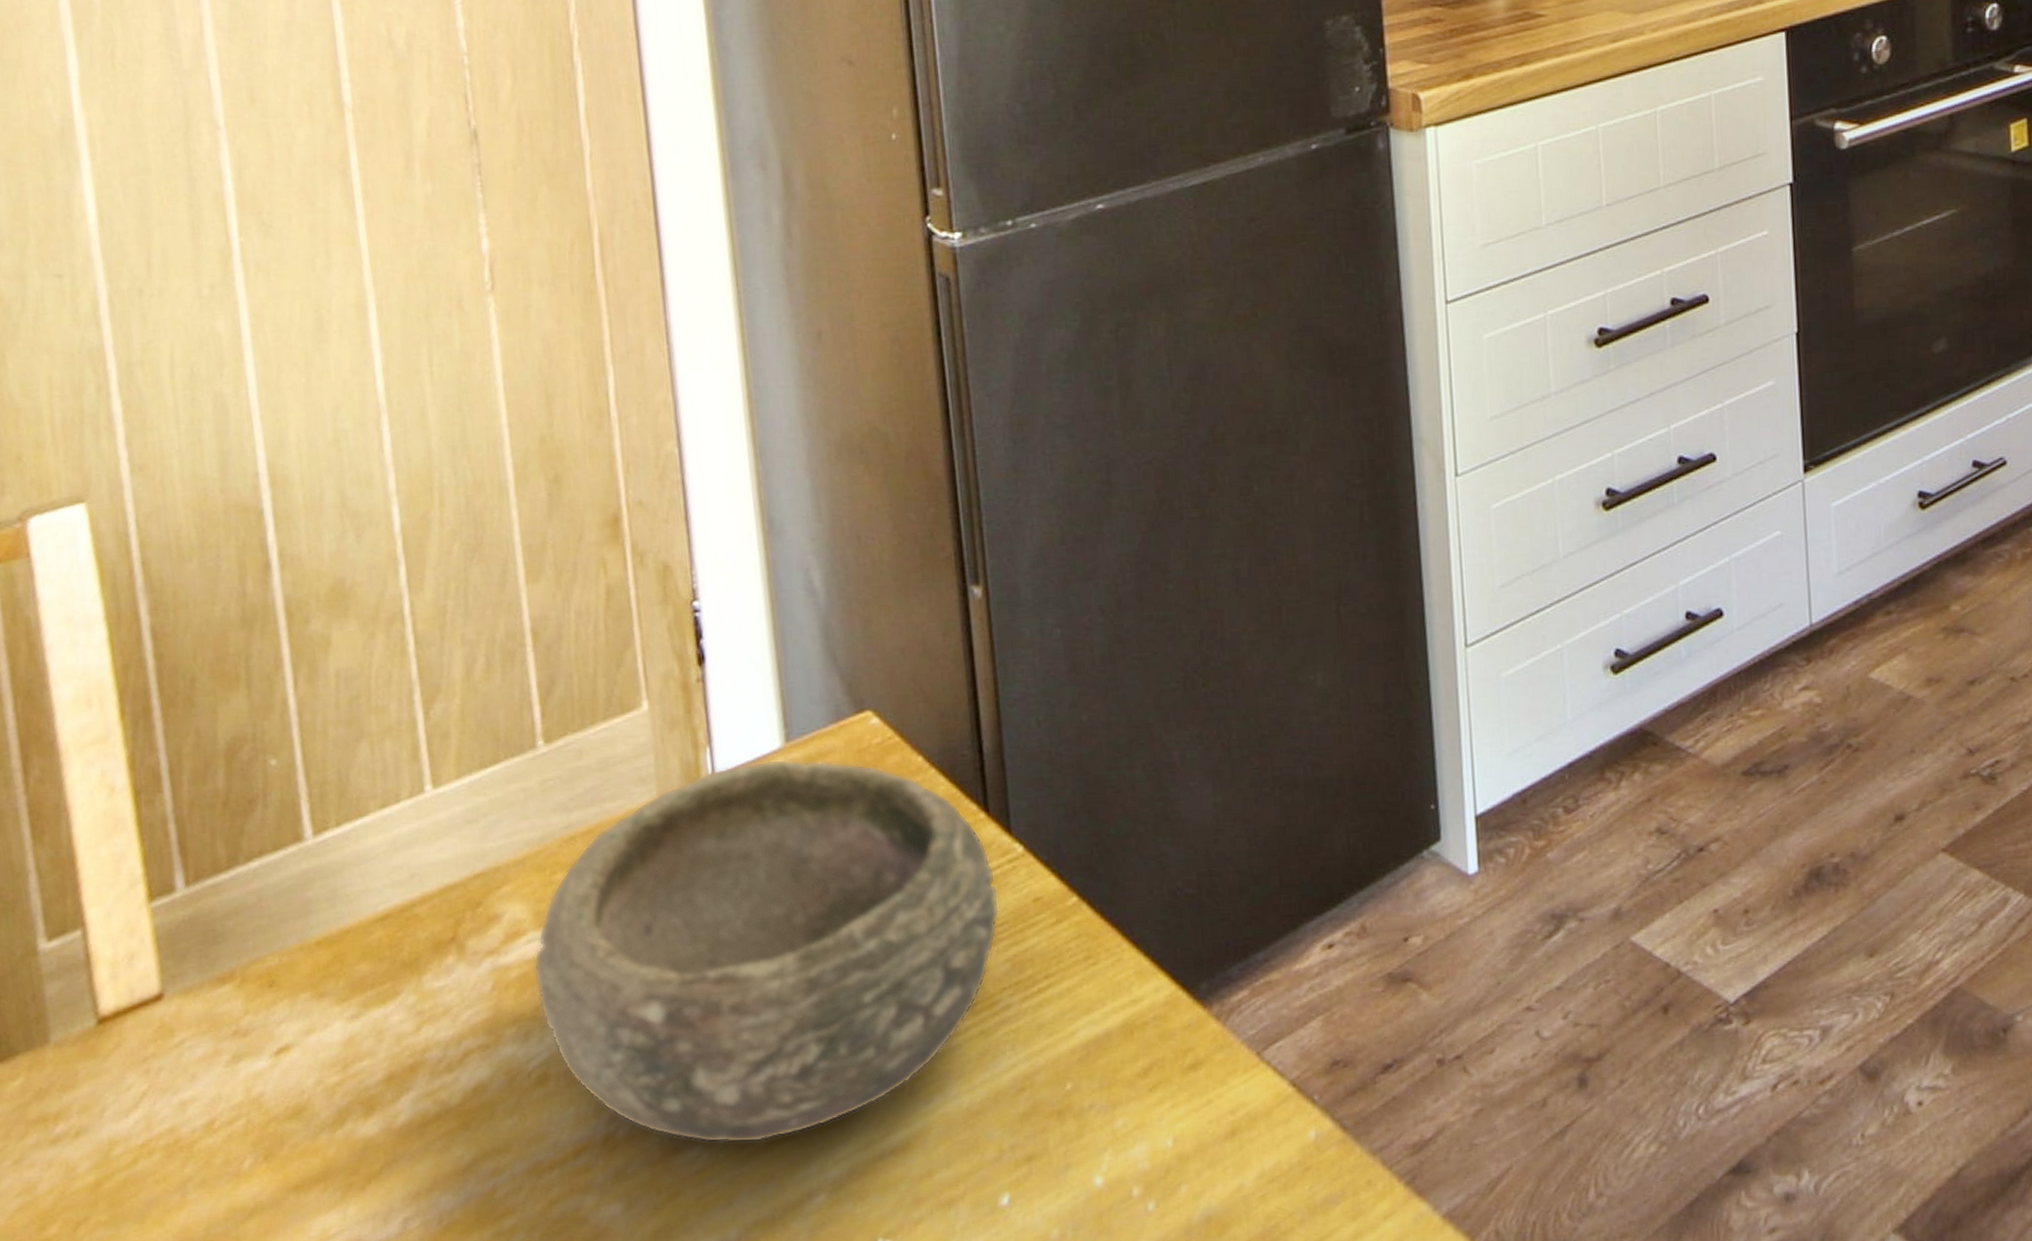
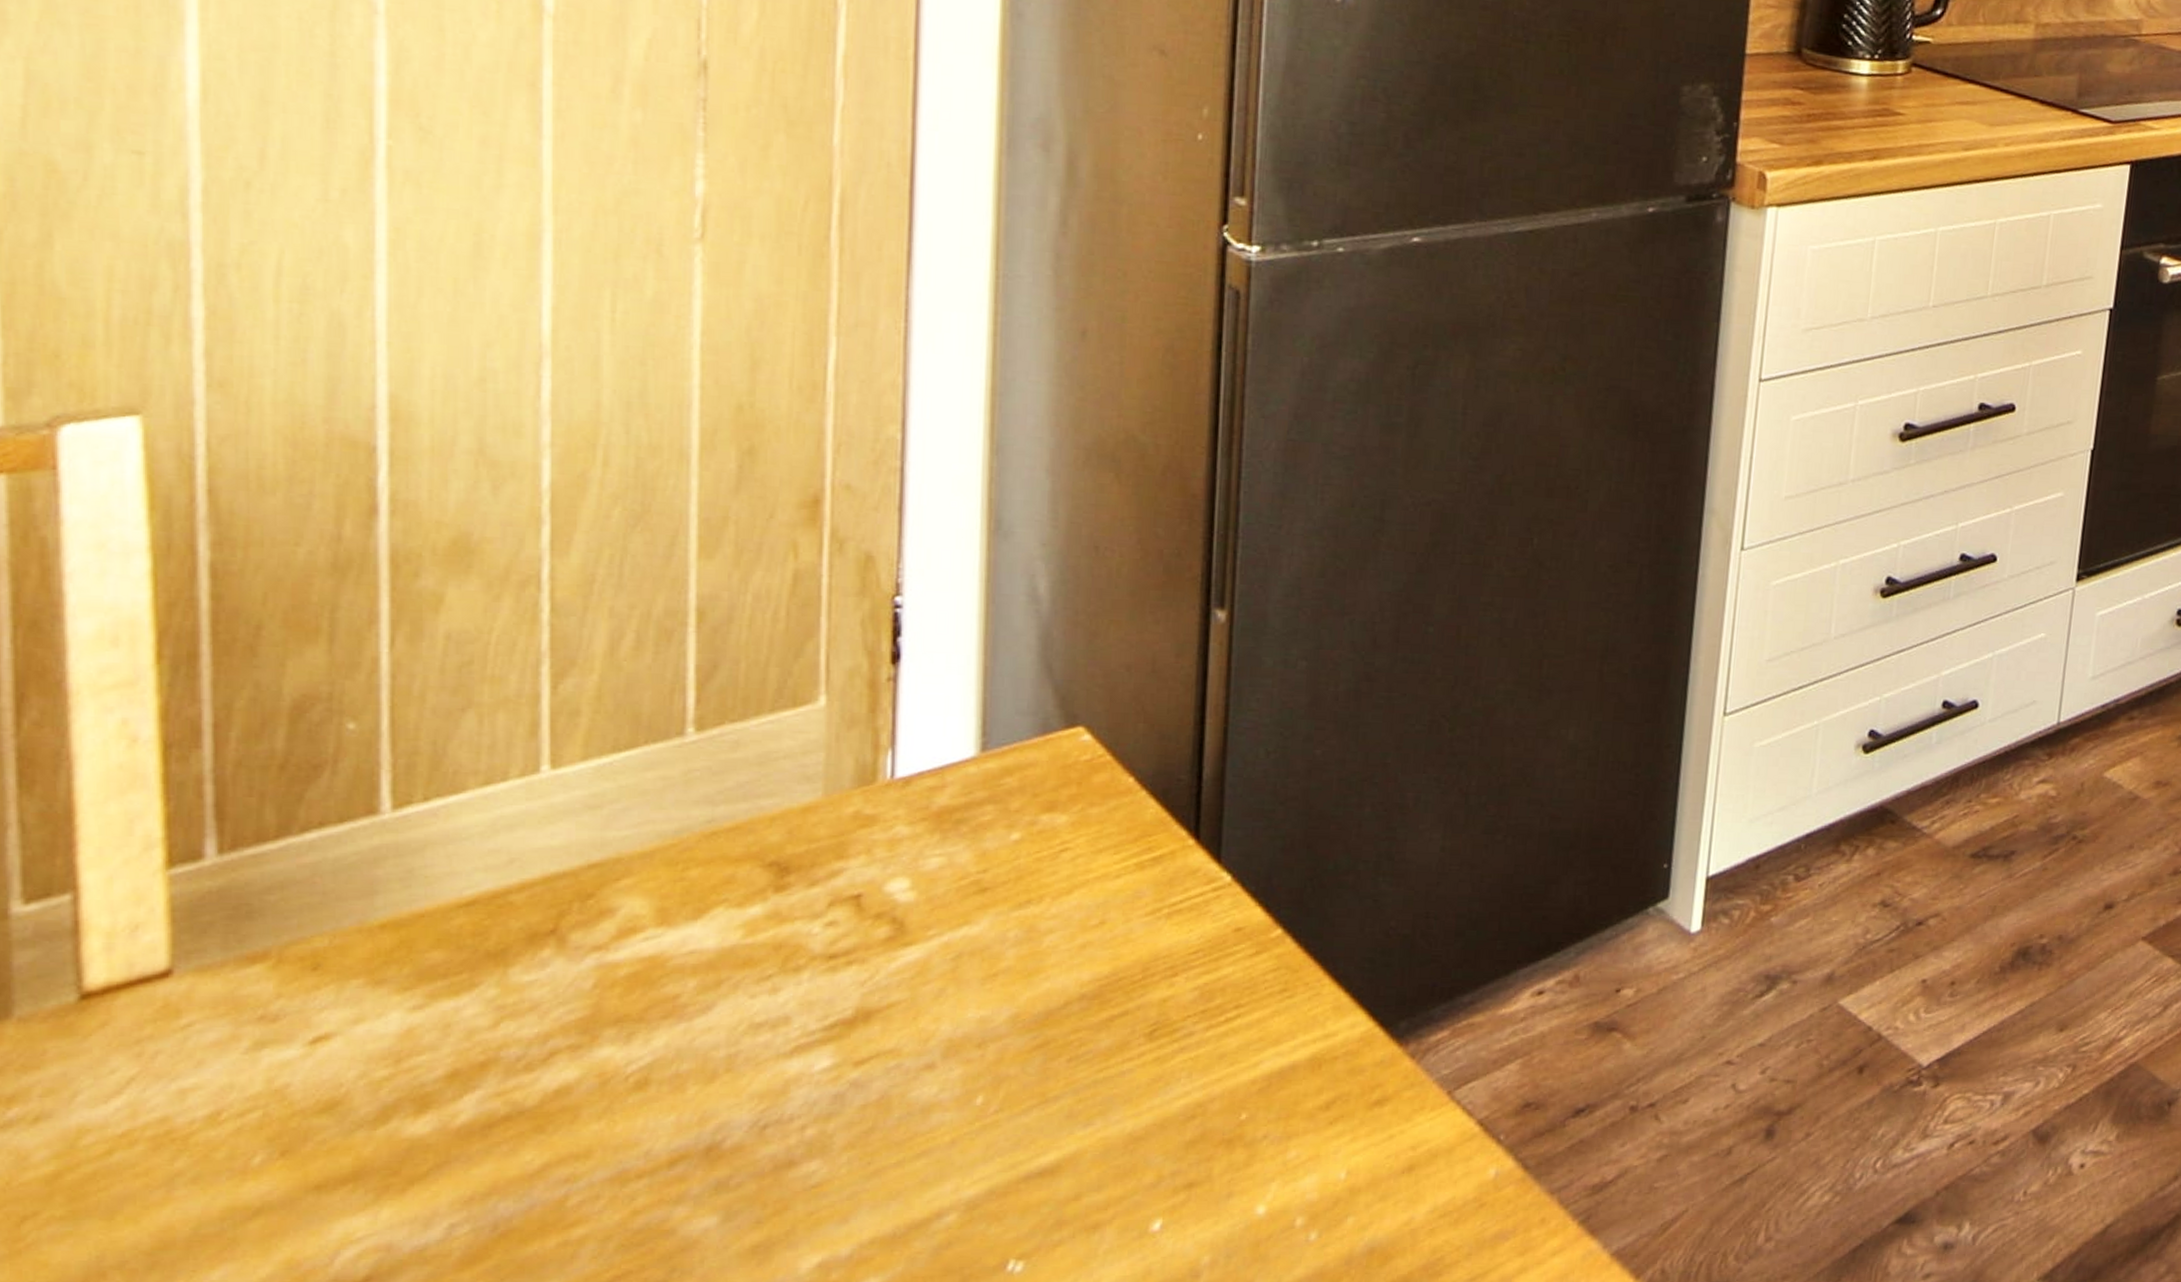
bowl: present [533,759,1000,1144] -> none [648,768,1197,1159]

